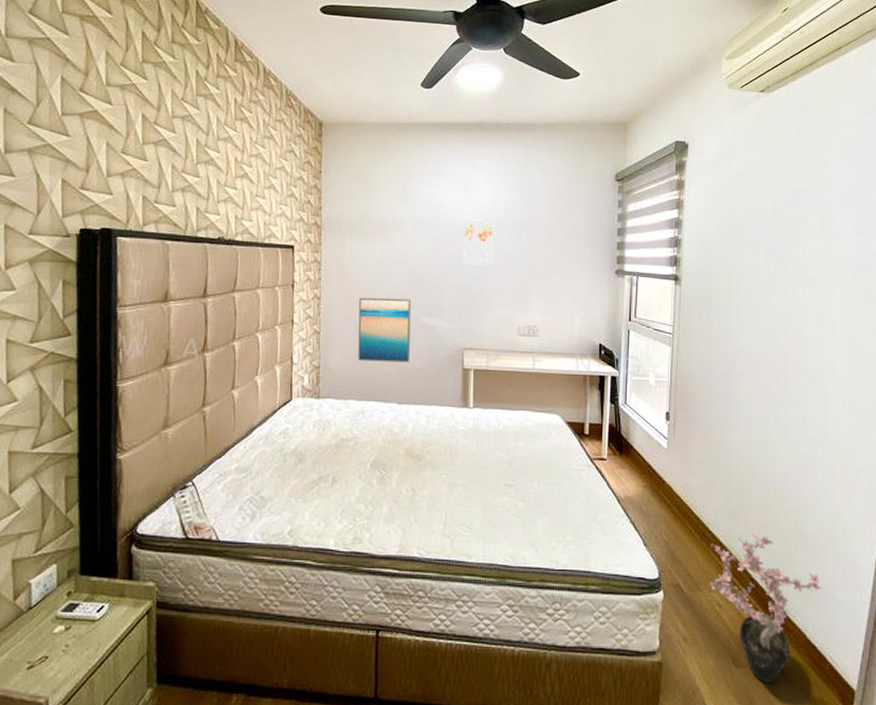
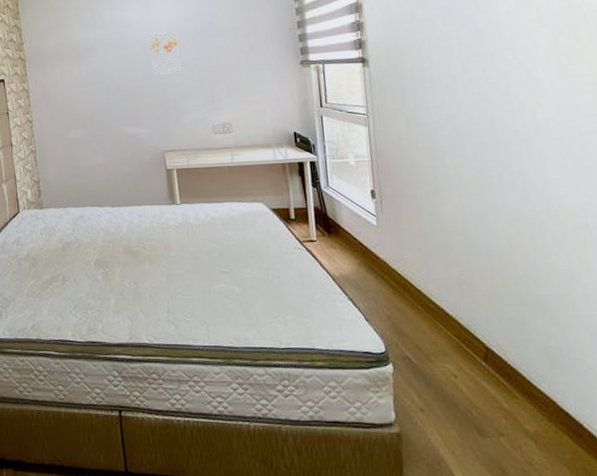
wall art: present [358,297,412,363] -> none [65,112,117,173]
potted plant: present [709,532,822,683] -> none [436,301,568,452]

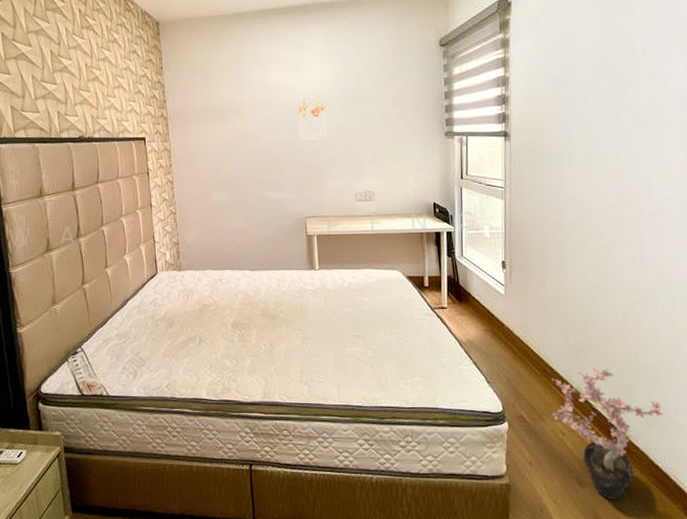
potted plant: none [436,301,568,452] -> present [551,366,664,500]

